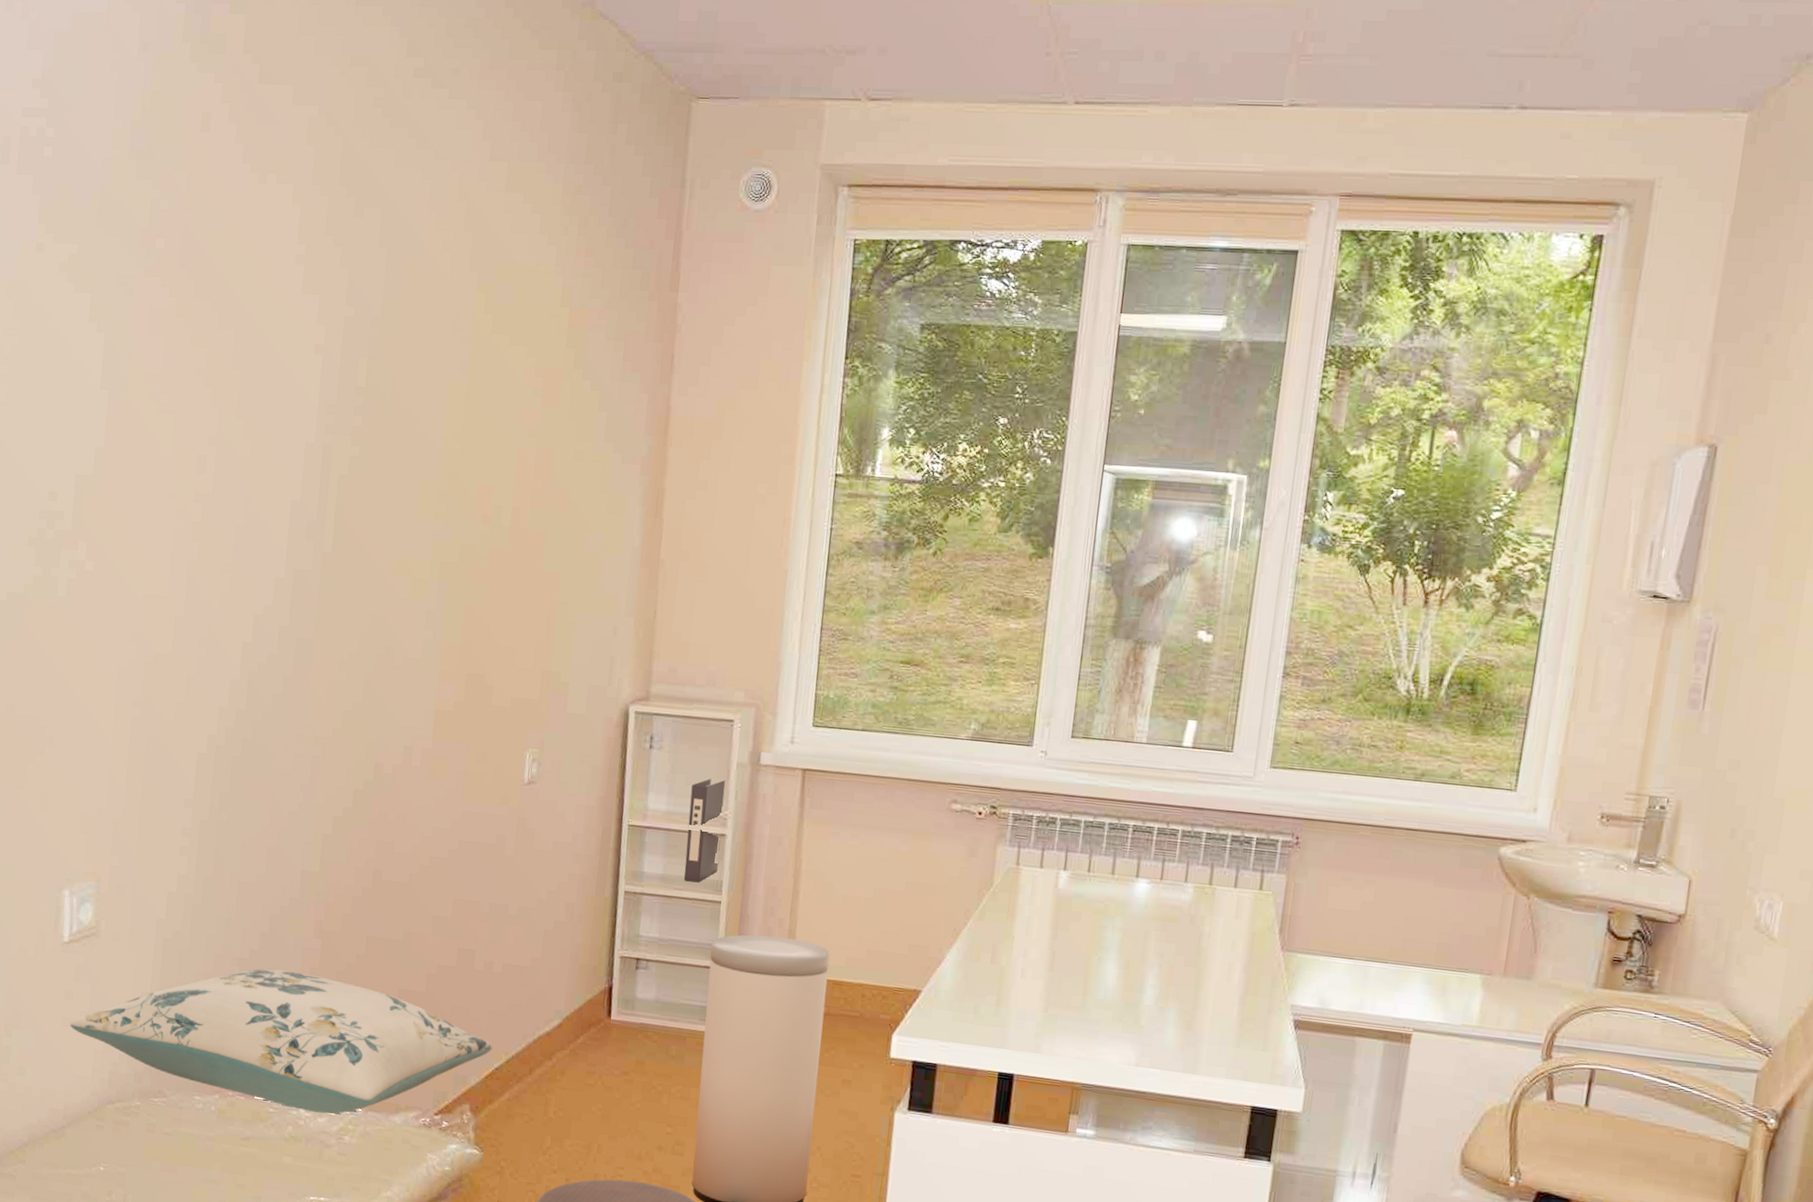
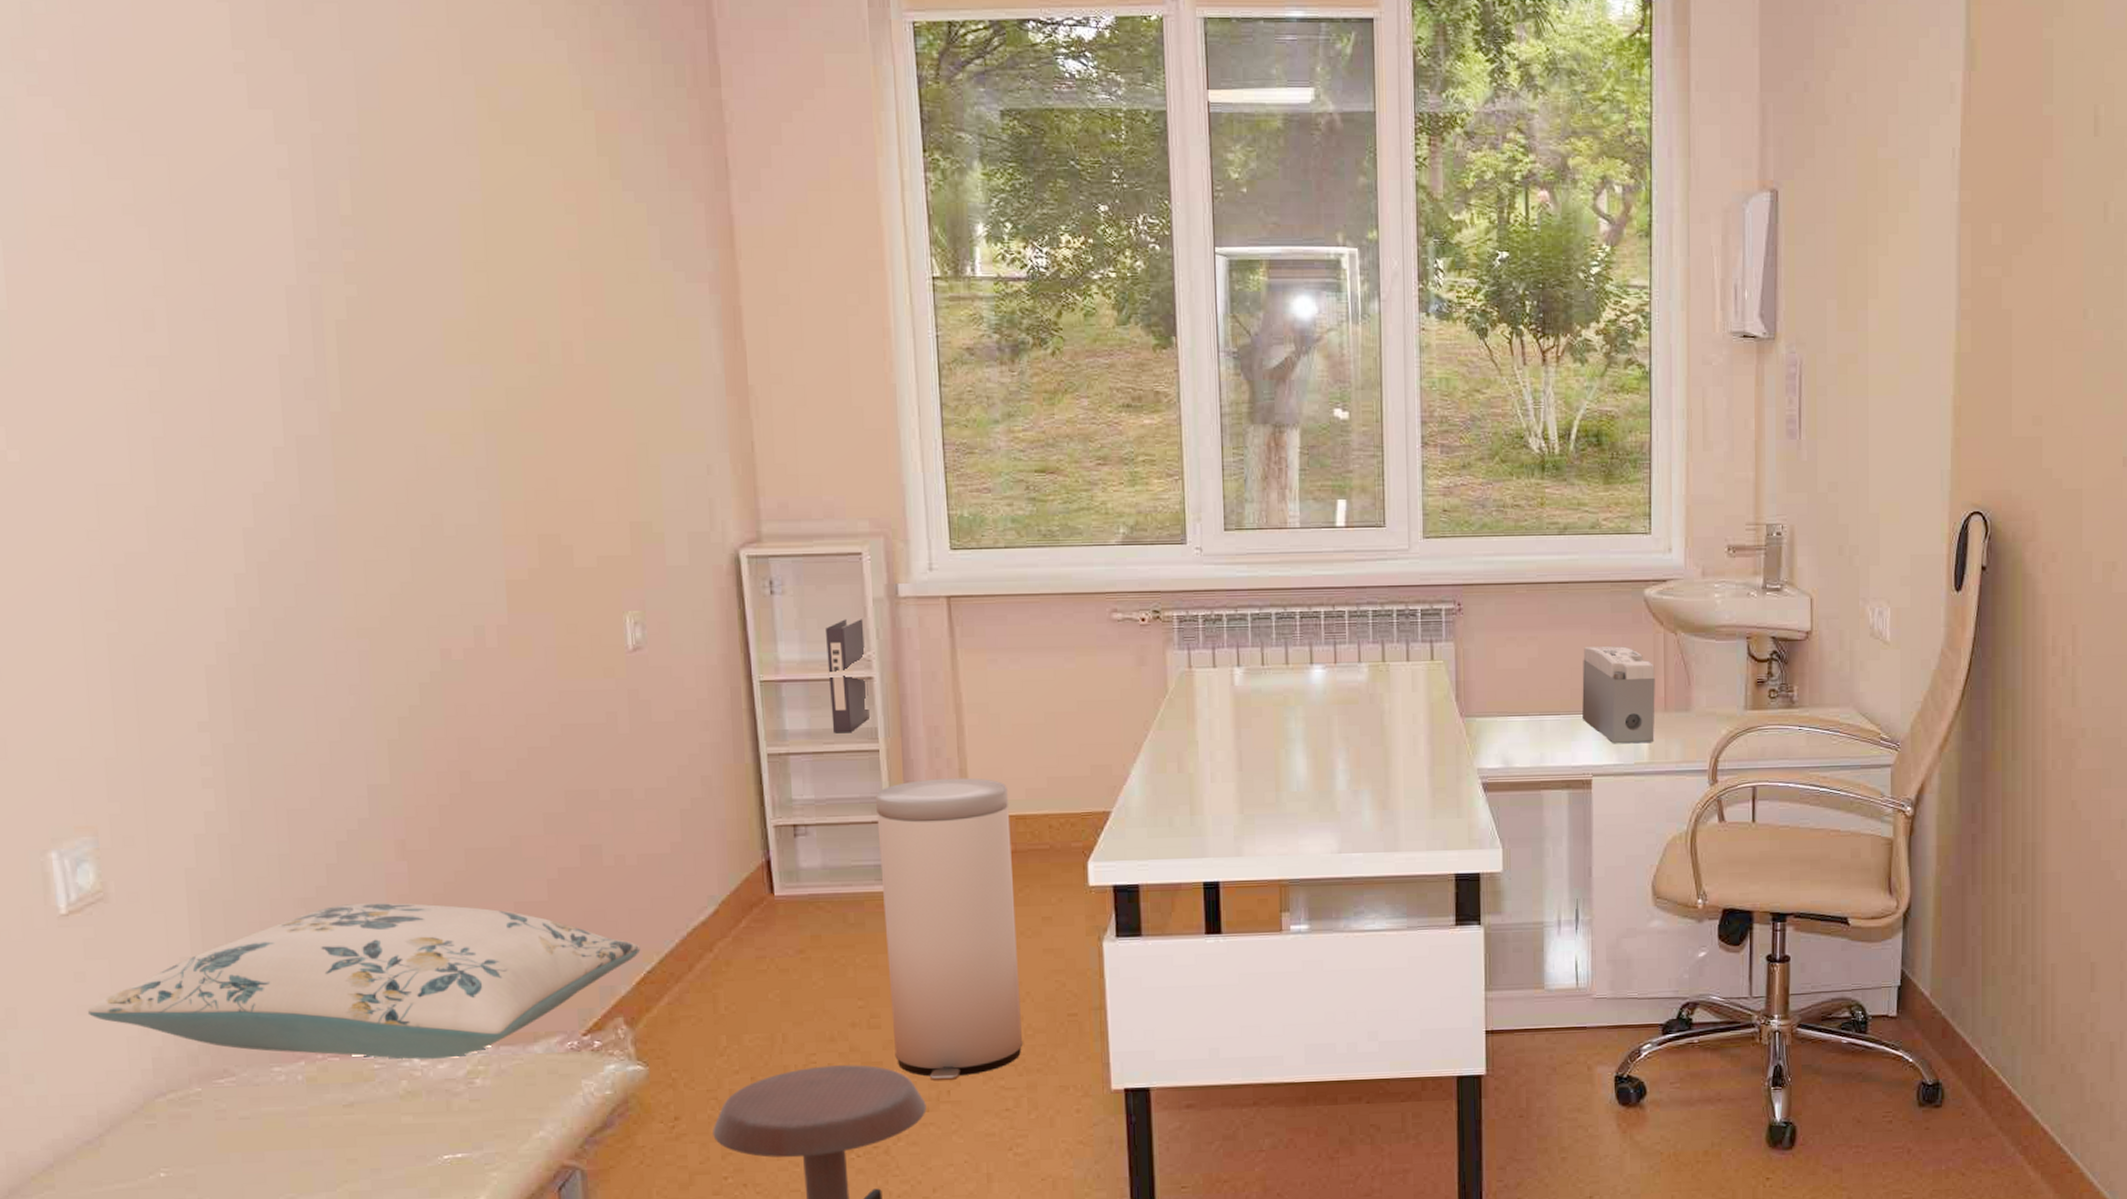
battery: none [1411,898,1500,1006] -> present [1582,646,1655,743]

